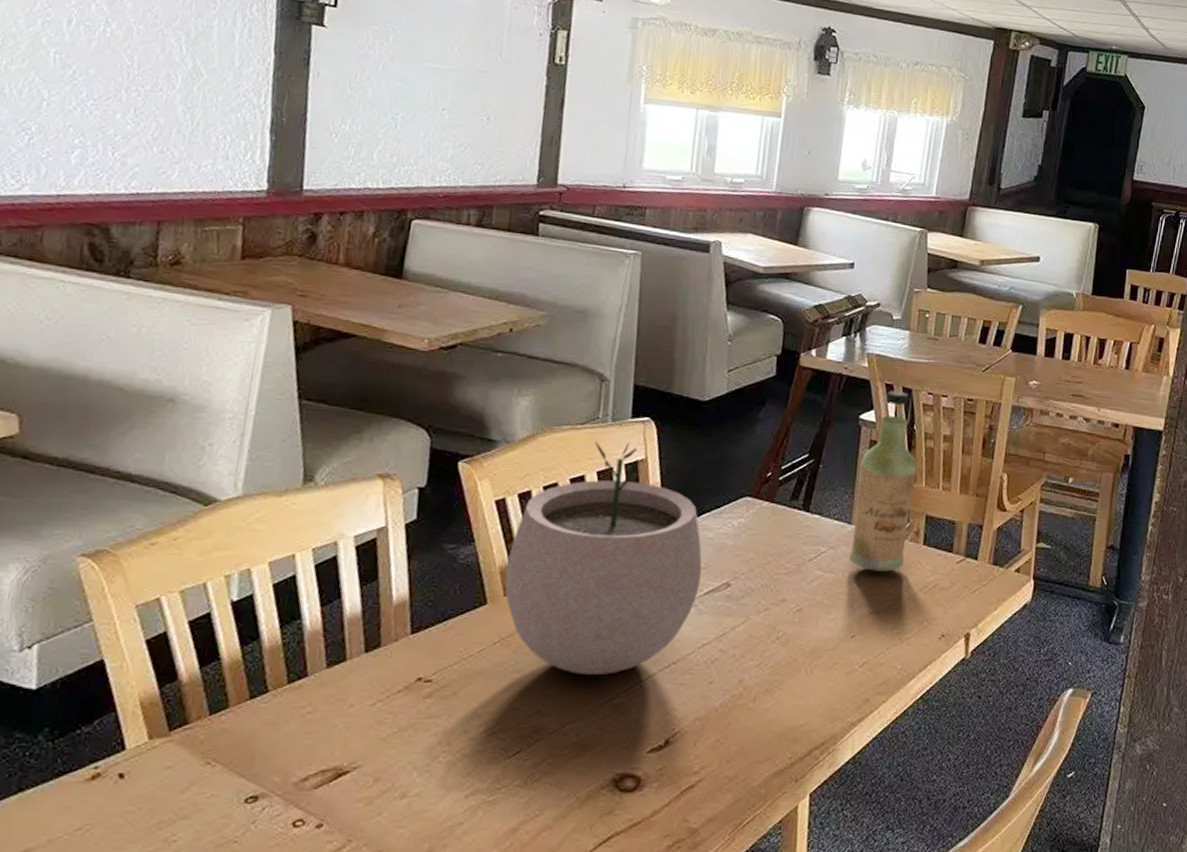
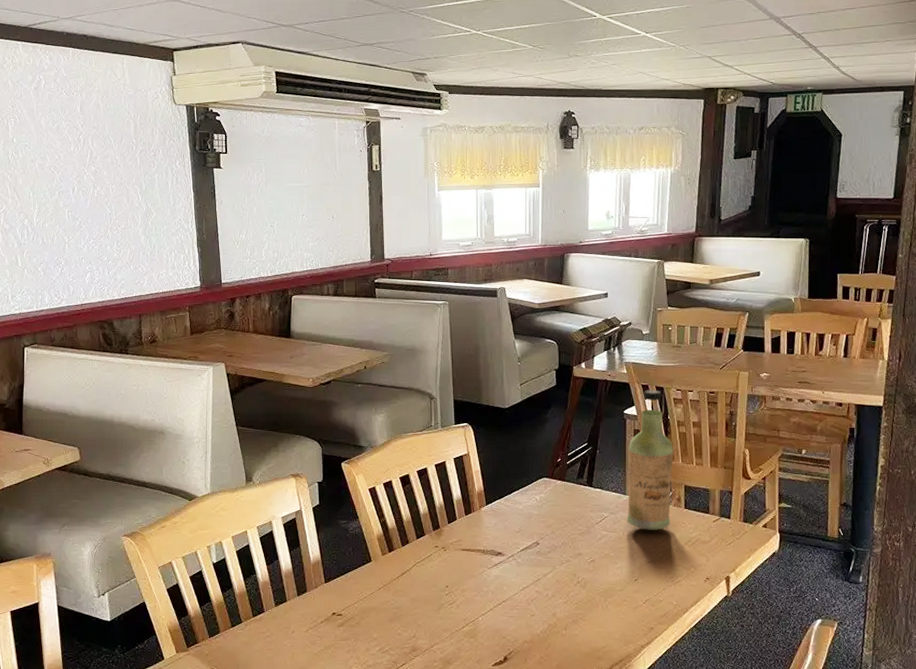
plant pot: present [505,441,702,675] -> none [381,442,517,610]

